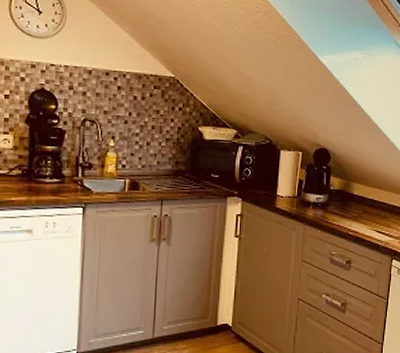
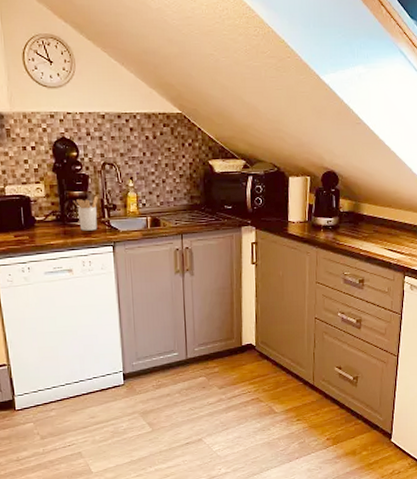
utensil holder: none [43,153,73,189] -> present [73,196,98,231]

